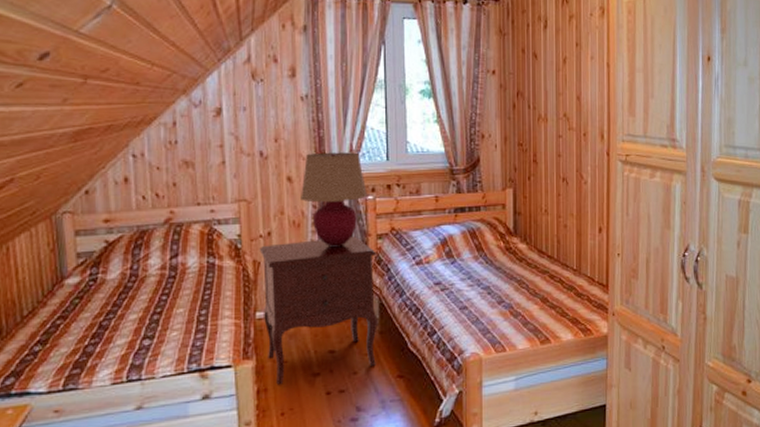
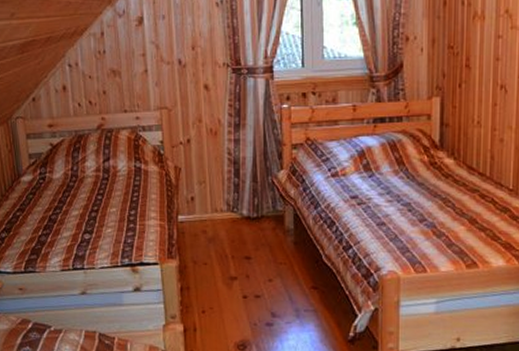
nightstand: present [259,236,377,385] -> none [180,146,292,285]
table lamp: present [301,152,368,247] -> none [217,59,283,155]

